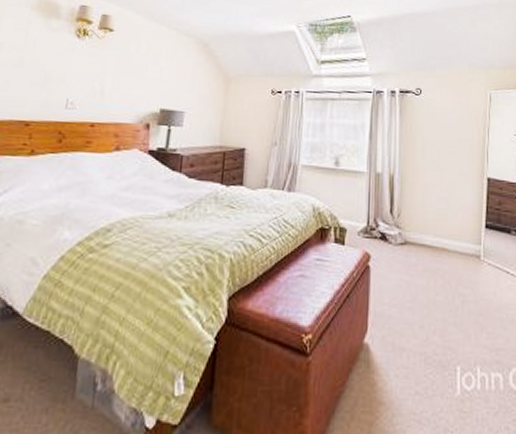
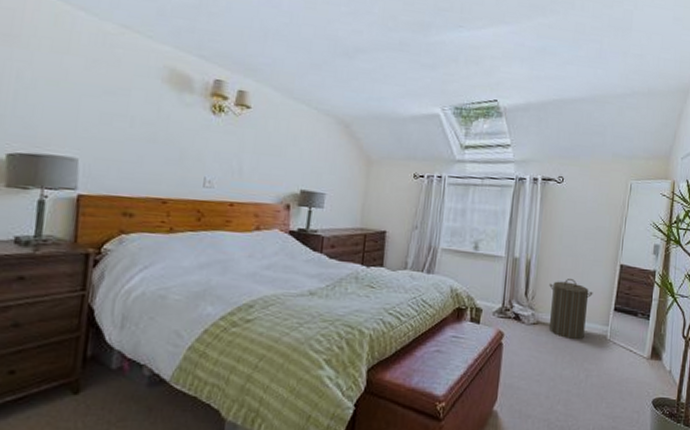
laundry hamper: none [415,194,461,261] -> present [548,279,593,340]

